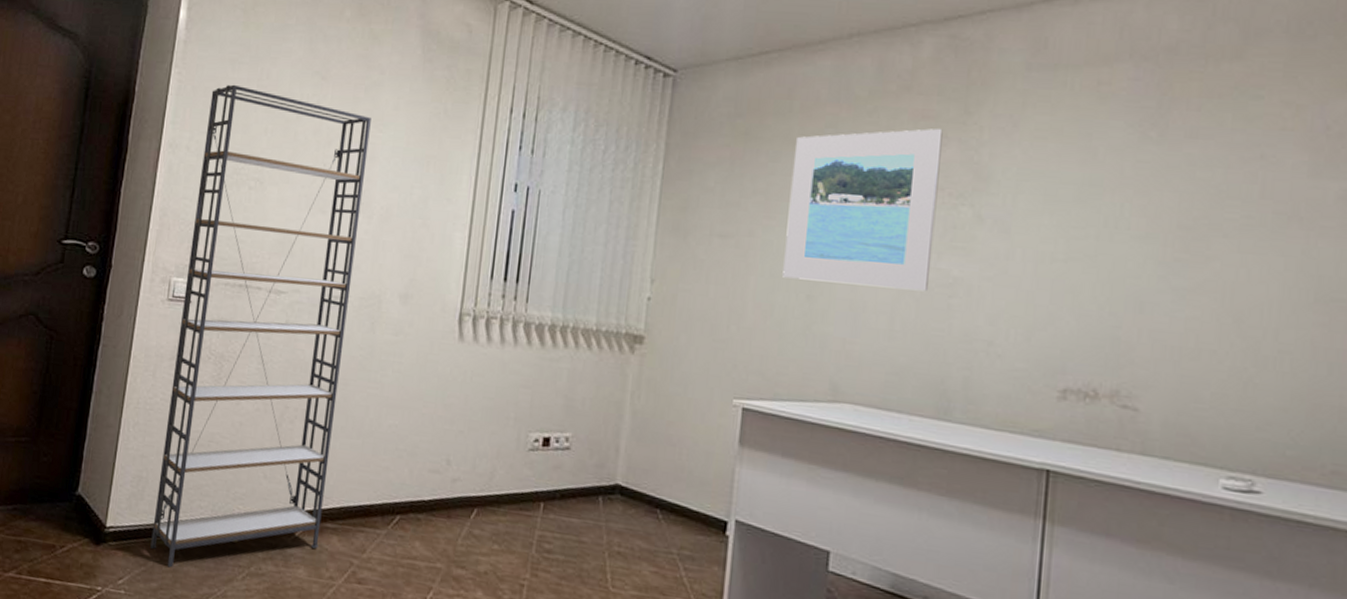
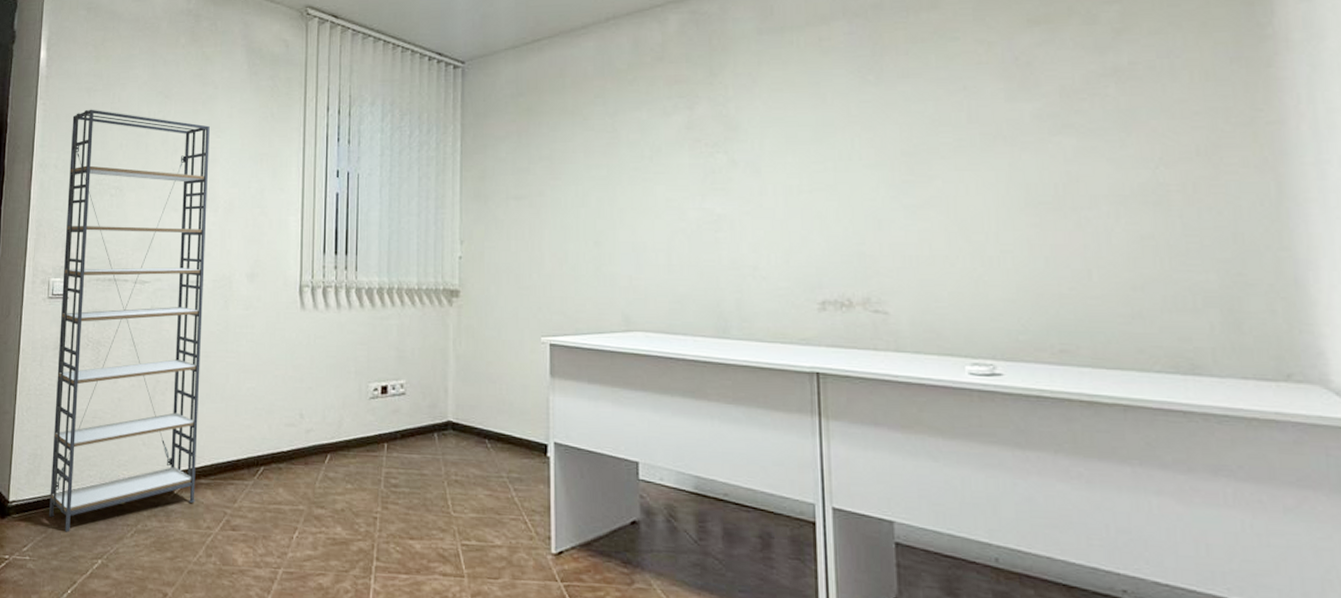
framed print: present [783,128,943,292] -> none [571,91,697,229]

